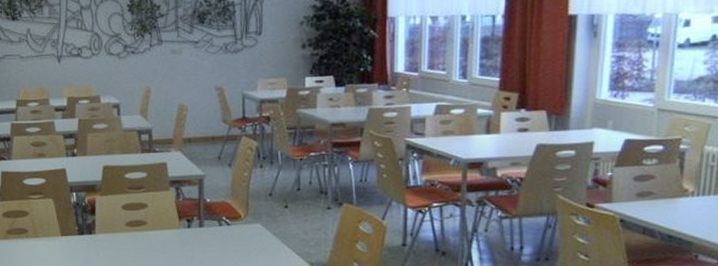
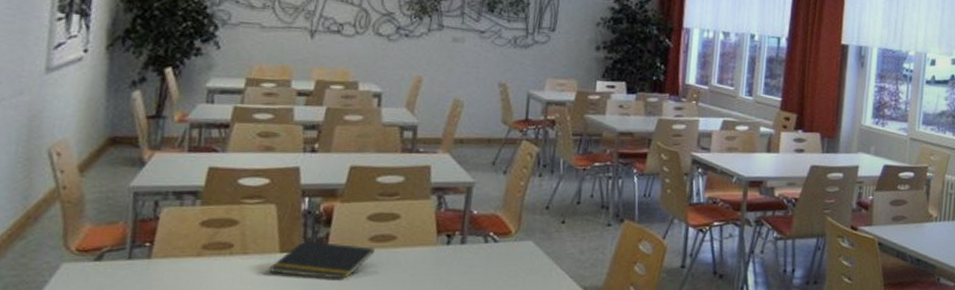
notepad: none [55,226,131,256] -> present [269,240,375,279]

